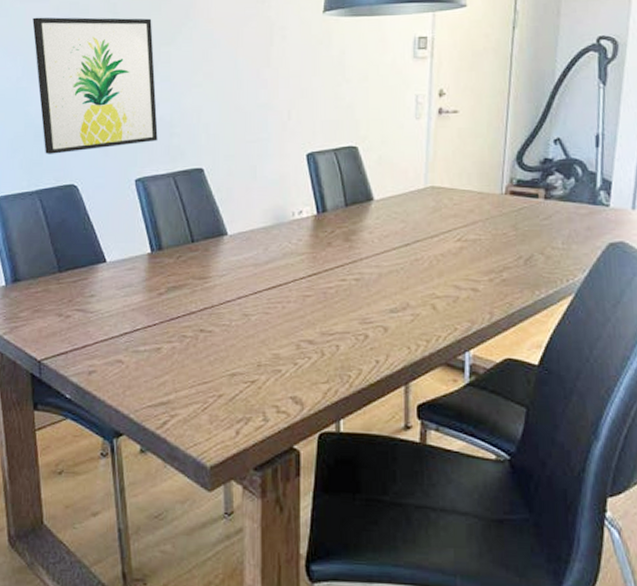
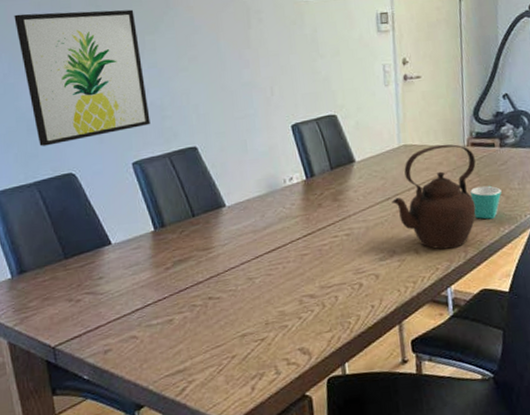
teapot: none [410,189,513,308] -> present [391,144,476,250]
mug: none [504,241,541,280] -> present [470,185,502,220]

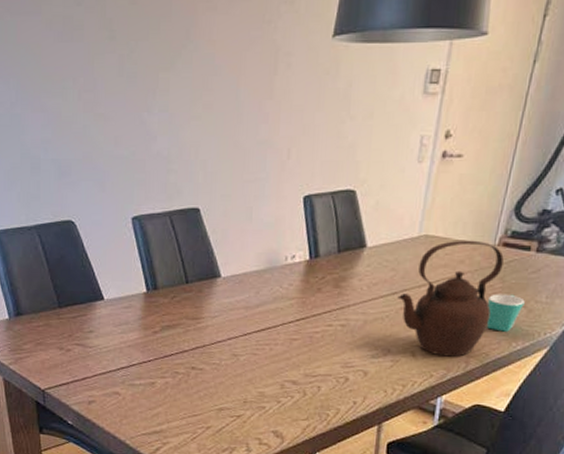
wall art: present [14,9,151,146] -> none [24,33,155,188]

